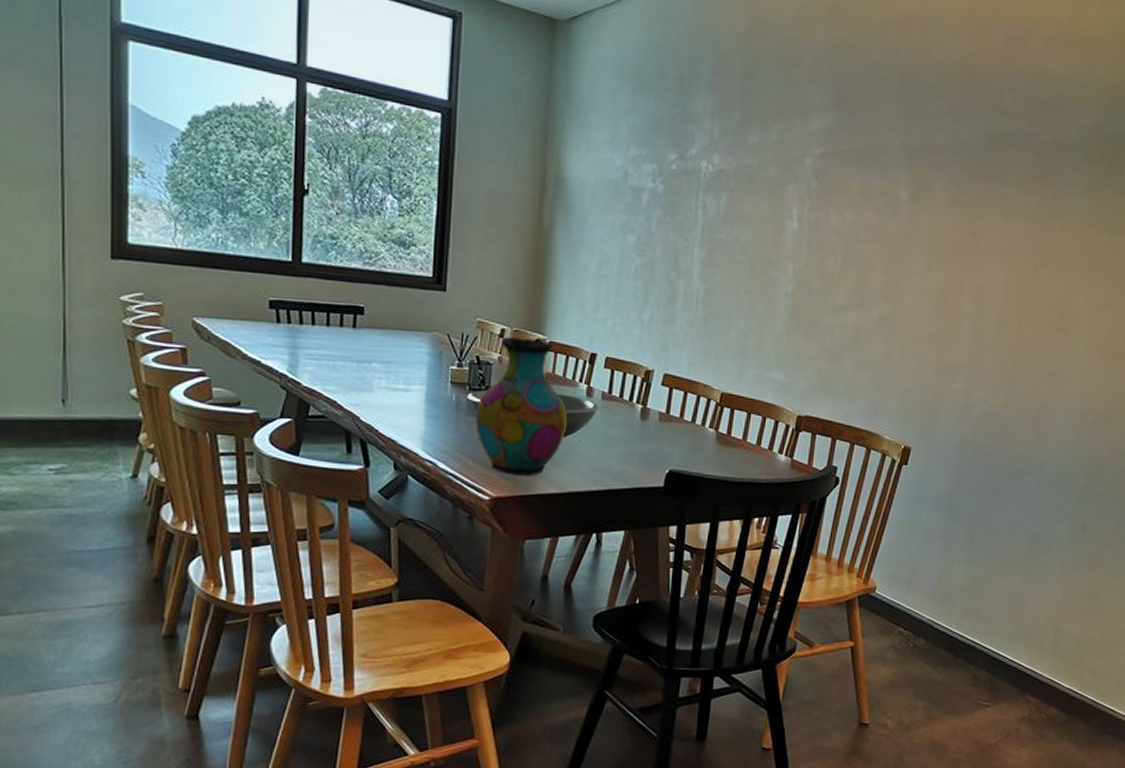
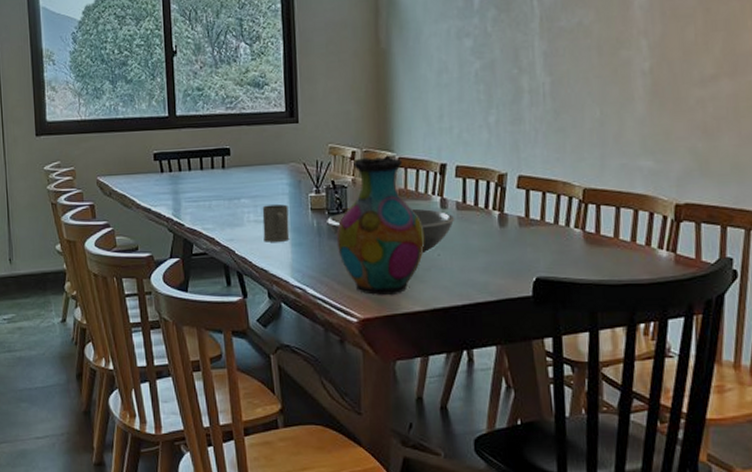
mug: none [394,372,426,413] -> present [262,204,290,242]

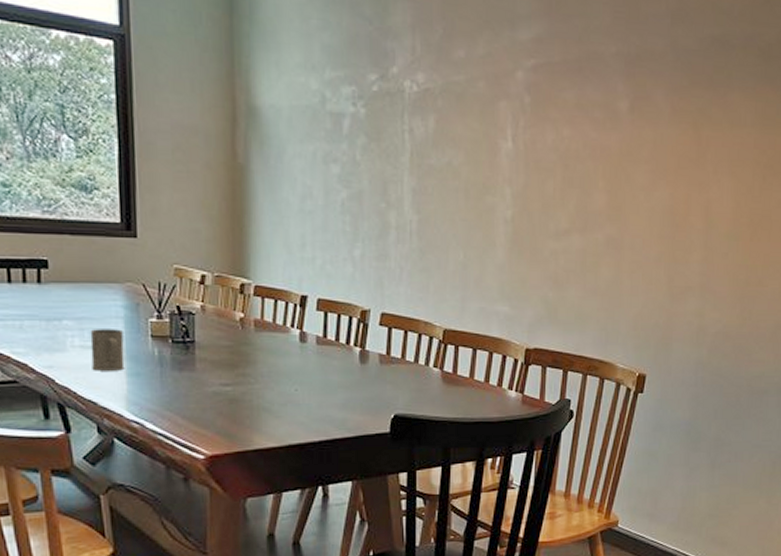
fruit bowl: present [327,207,455,252] -> none [170,336,315,387]
vase: present [336,156,425,296] -> none [181,283,282,432]

